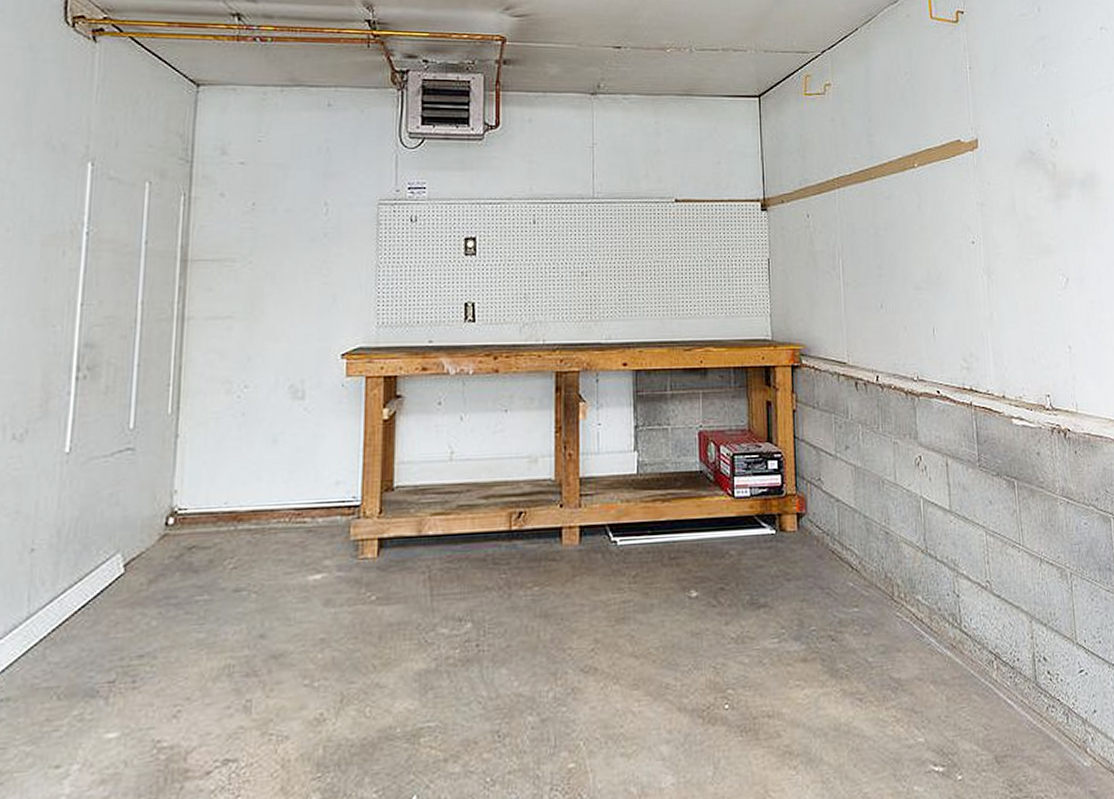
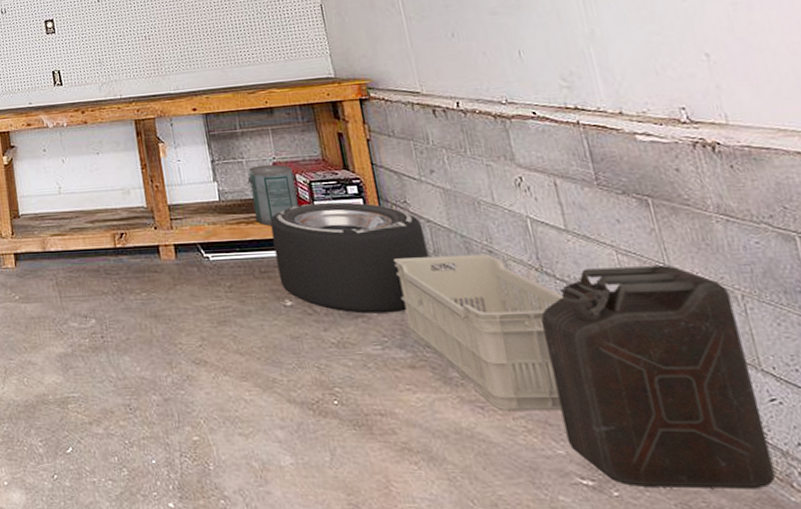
paint can: none [670,433,723,505] -> present [247,164,300,226]
car tire: none [687,478,833,603] -> present [270,202,431,314]
plastic crate: none [800,535,940,701] -> present [392,253,563,410]
fuel can: none [920,546,1076,768] -> present [540,265,776,489]

